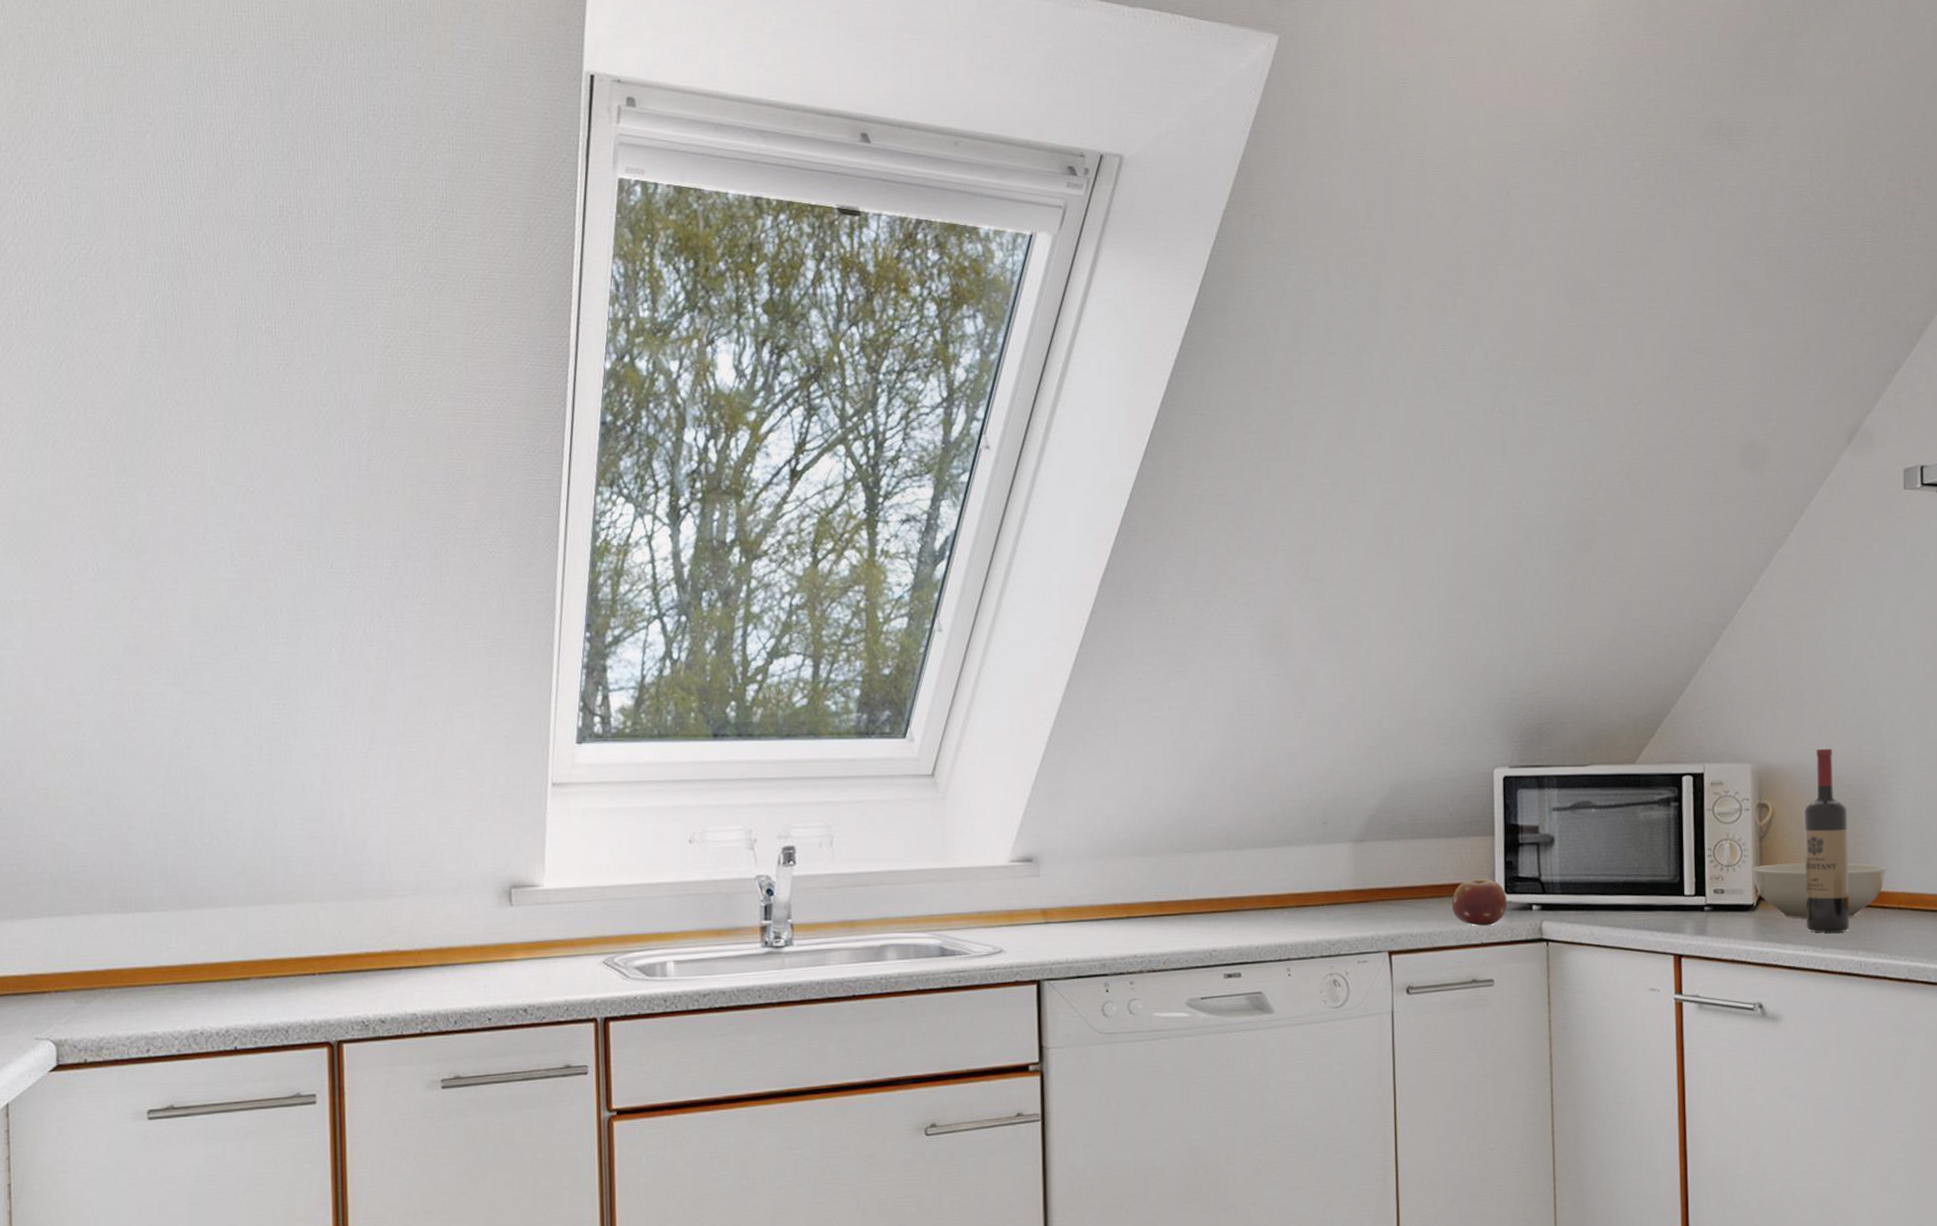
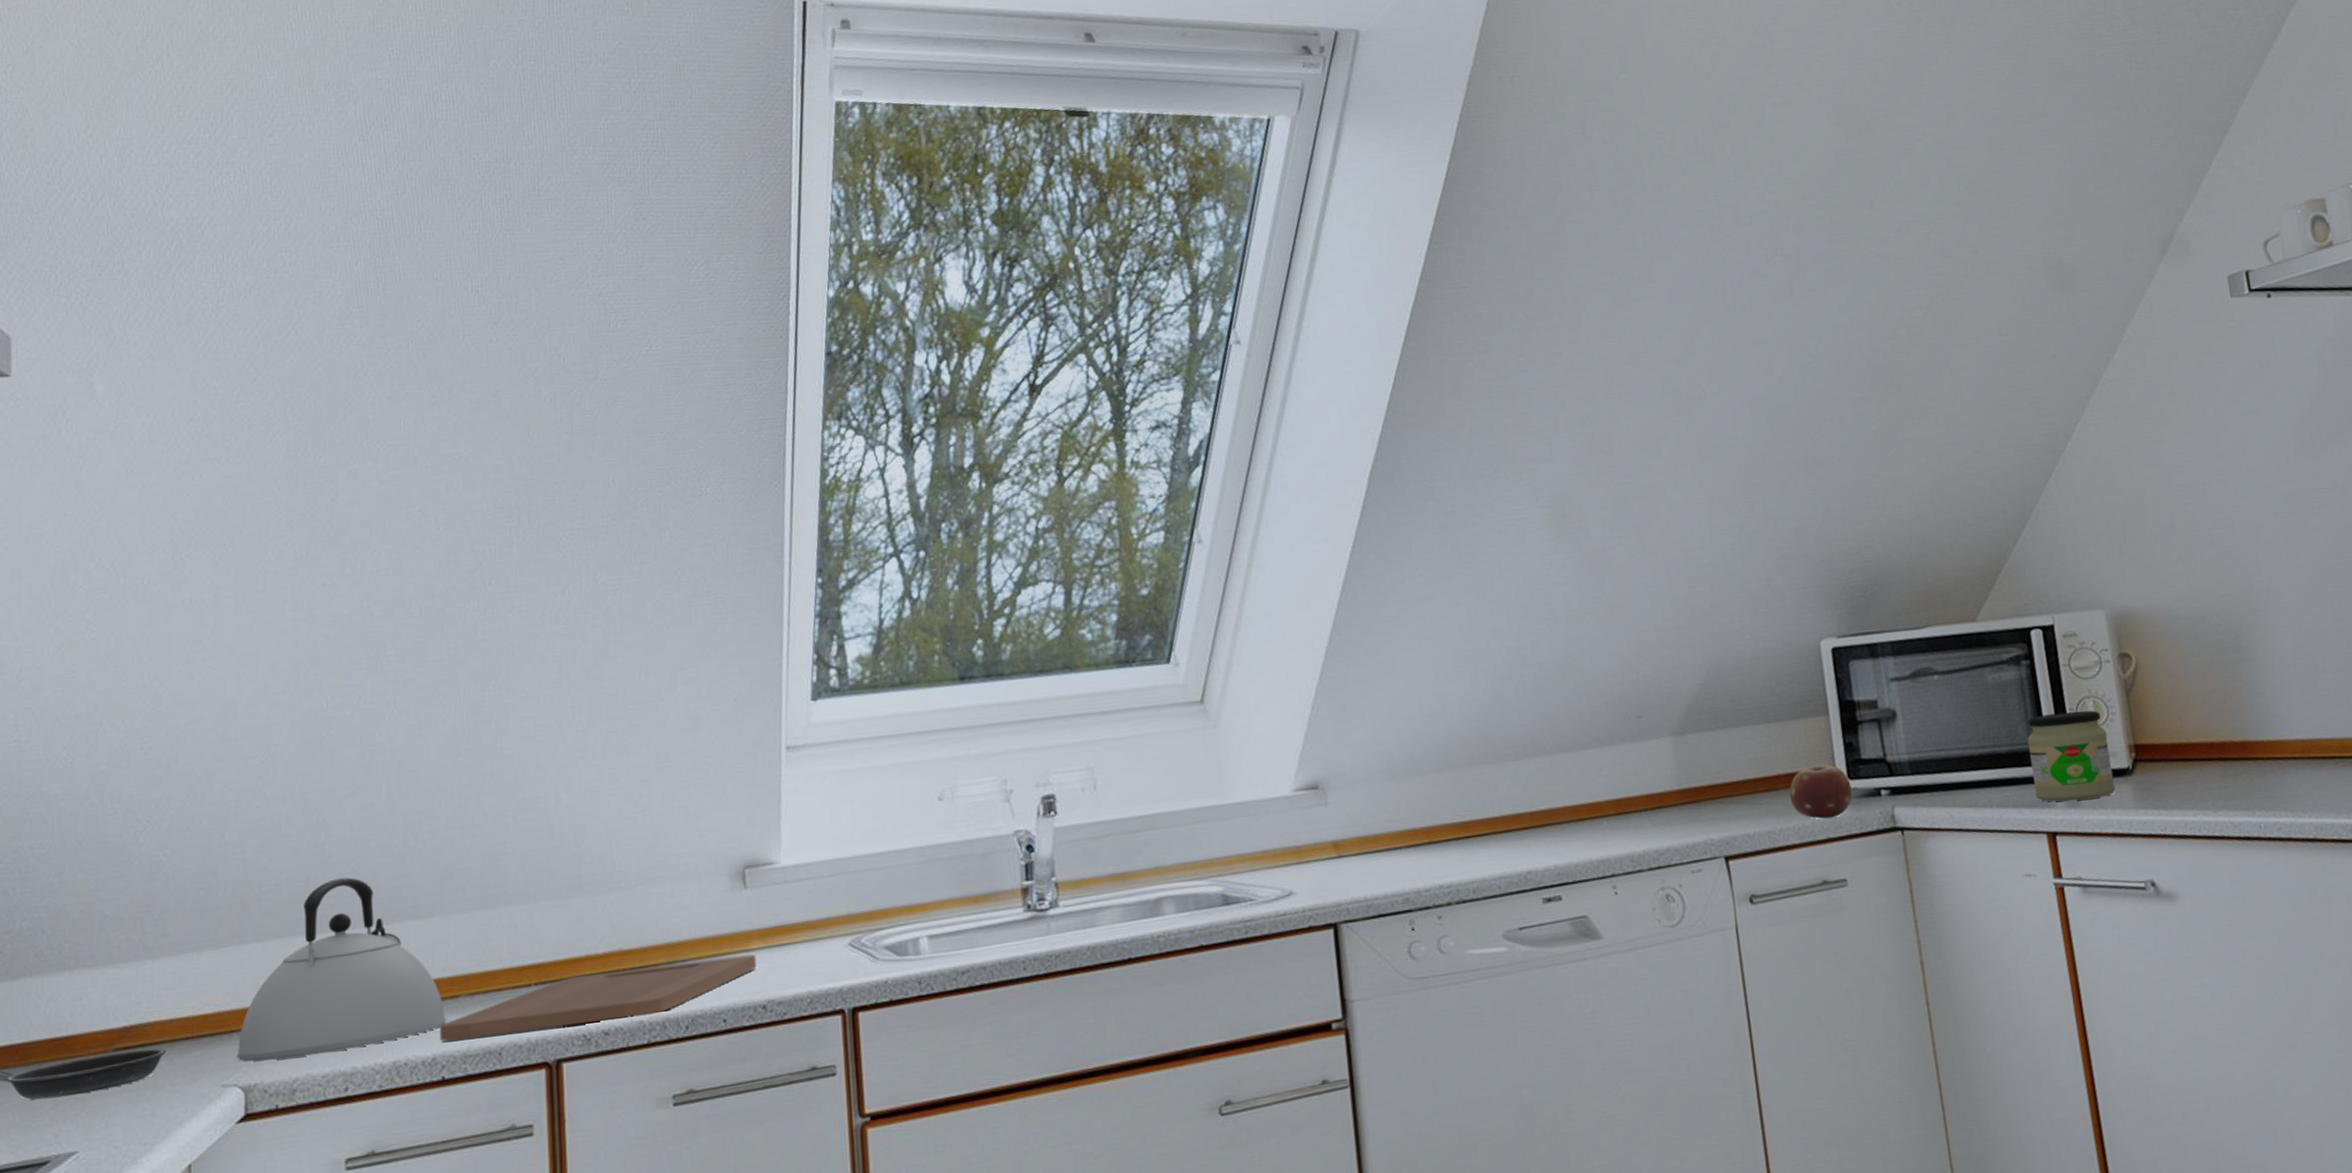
kettle: none [49,866,239,1020] -> present [237,877,447,1062]
cutting board: none [232,964,520,1017] -> present [439,954,757,1042]
jar: none [1667,851,1739,929] -> present [2027,710,2116,802]
bowl: present [1751,863,1887,919] -> none [2121,710,2274,779]
wine bottle: present [1804,748,1850,932] -> none [2171,584,2241,793]

